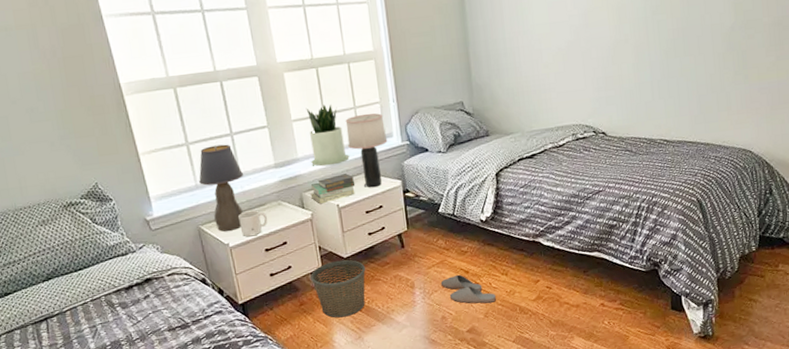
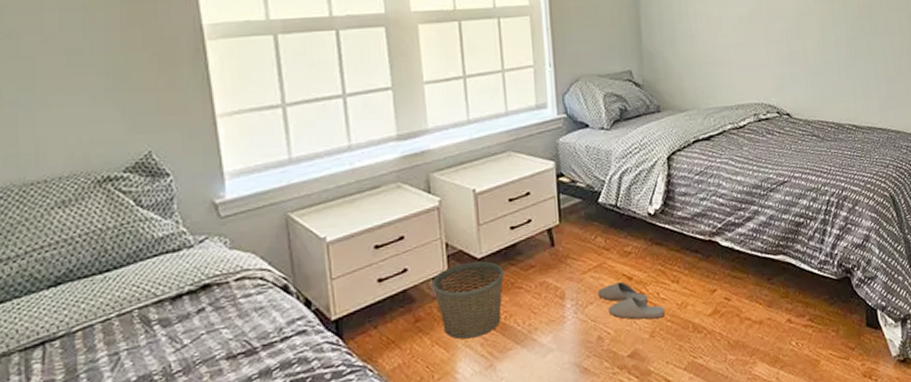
table lamp: present [199,144,244,232] -> none [294,107,356,221]
mug: present [238,210,268,237] -> none [343,193,382,229]
planter: present [305,104,350,167] -> none [442,65,493,141]
books: present [310,173,356,204] -> none [440,151,498,189]
table lamp: present [345,113,388,188] -> none [490,78,541,170]

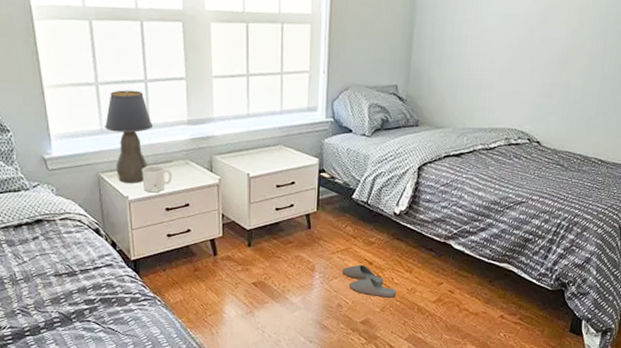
table lamp: none [294,107,356,221] -> present [105,90,154,183]
mug: none [343,193,382,229] -> present [142,165,173,193]
basket: present [432,260,505,340] -> none [209,231,268,290]

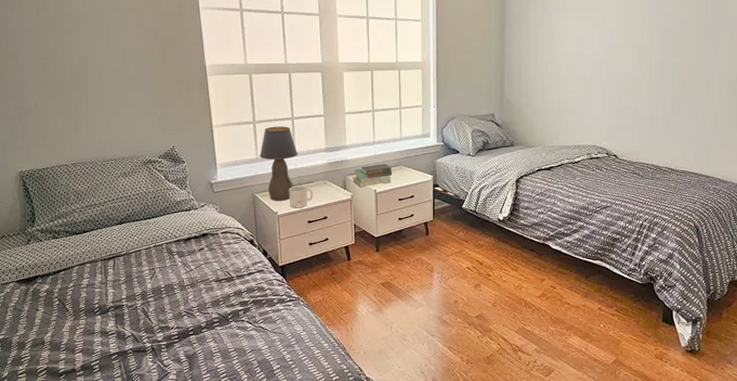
books: none [221,142,270,171] -> present [353,164,393,188]
slippers: present [342,264,396,298] -> none [457,265,504,294]

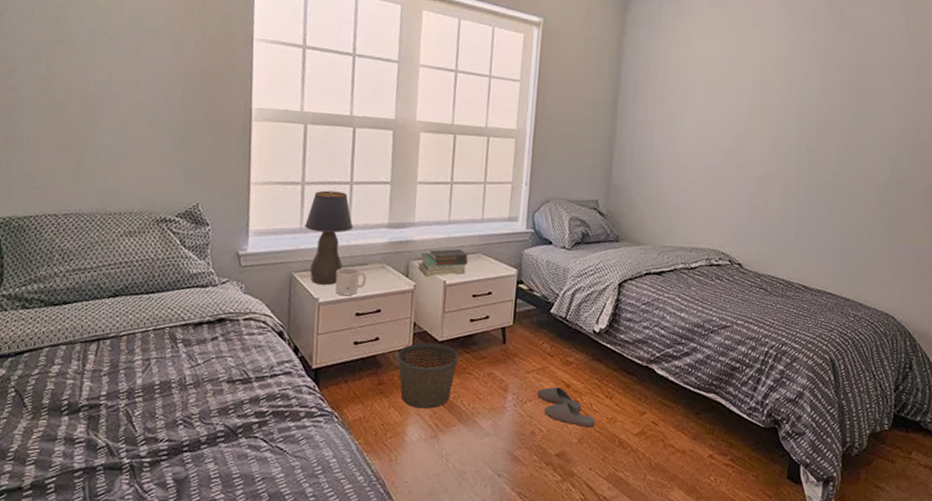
basket: none [344,239,393,290] -> present [397,342,459,409]
slippers: none [457,265,504,294] -> present [537,386,595,427]

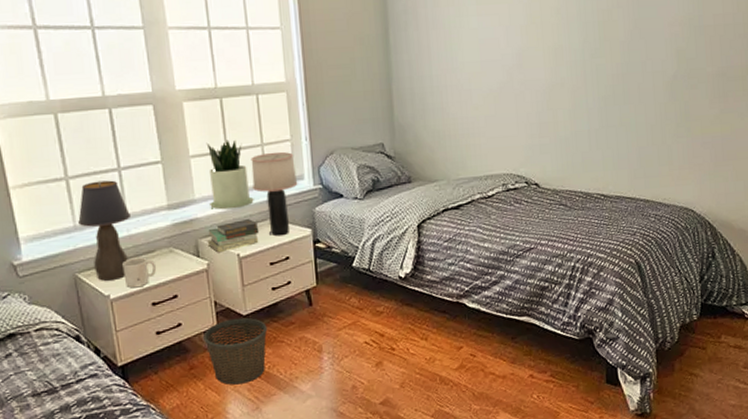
planter: none [427,172,469,238] -> present [206,139,254,210]
table lamp: none [469,191,512,271] -> present [250,151,298,236]
slippers: present [537,386,595,427] -> none [352,337,414,372]

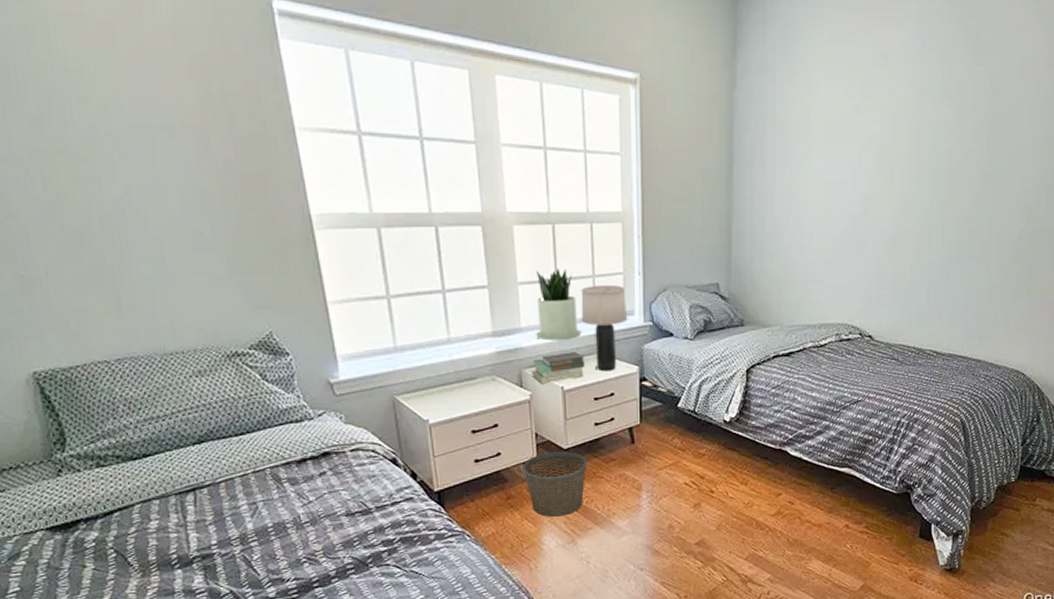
table lamp: present [78,180,132,281] -> none [399,302,455,405]
mug: present [122,257,157,288] -> none [443,383,478,414]

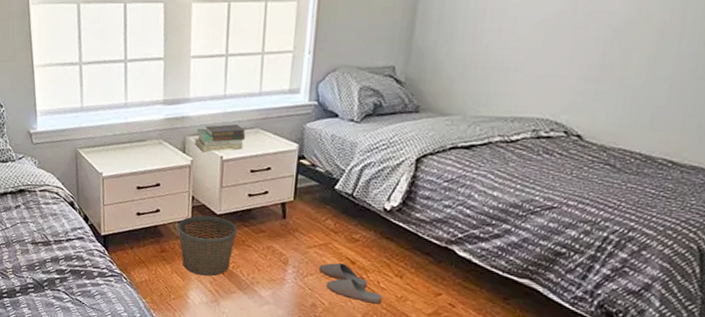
planter: present [535,268,582,341] -> none [202,44,246,113]
table lamp: present [581,284,628,372] -> none [246,61,293,146]
slippers: none [671,479,731,514] -> present [318,262,382,304]

